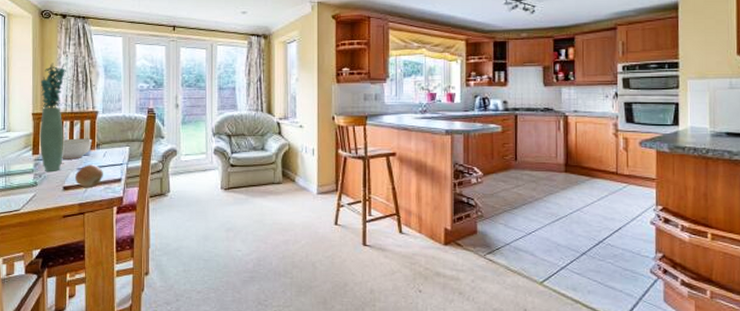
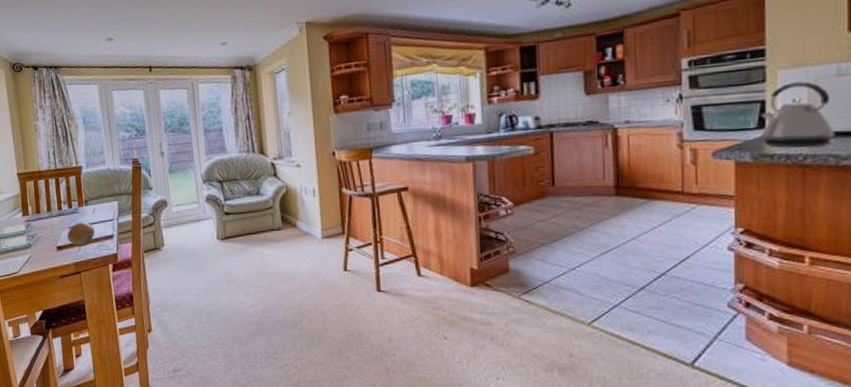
vase: present [39,63,66,172] -> none [21,119,53,233]
bowl: present [62,138,92,160] -> none [51,195,80,219]
kettle: none [675,91,729,143] -> present [760,81,835,148]

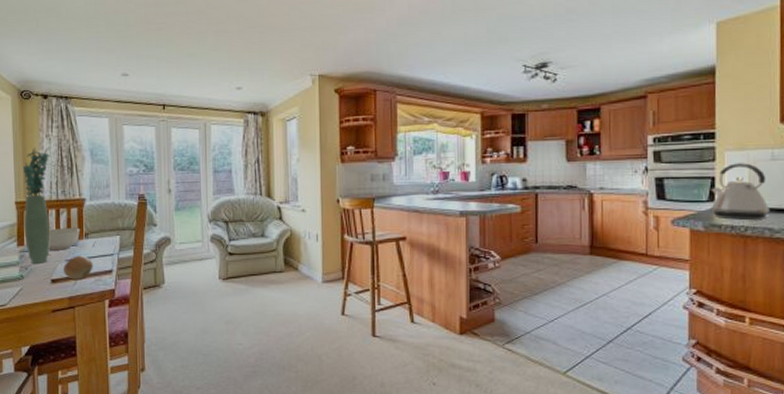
vase: none [21,119,53,233] -> present [22,147,51,265]
bowl: none [51,195,80,219] -> present [48,227,80,251]

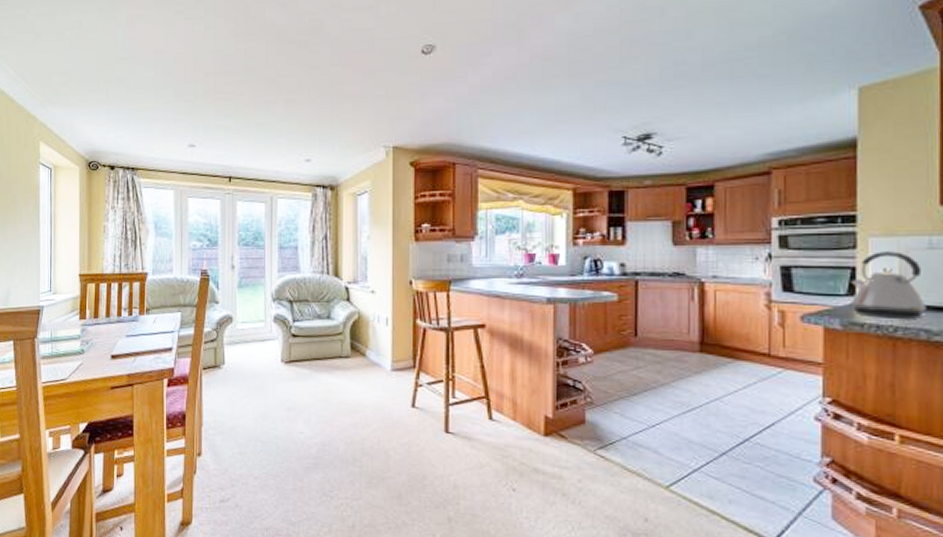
vase: present [22,147,51,265] -> none [86,219,114,339]
bowl: present [48,227,80,251] -> none [110,302,141,326]
fruit: present [62,255,93,279] -> none [123,331,153,356]

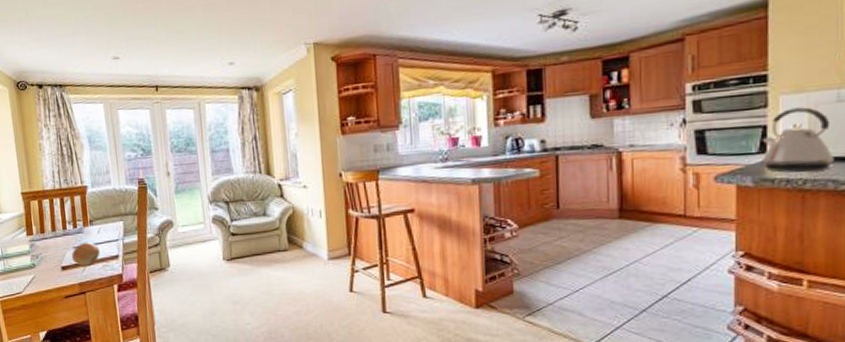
fruit: none [123,331,153,356] -> present [71,242,100,266]

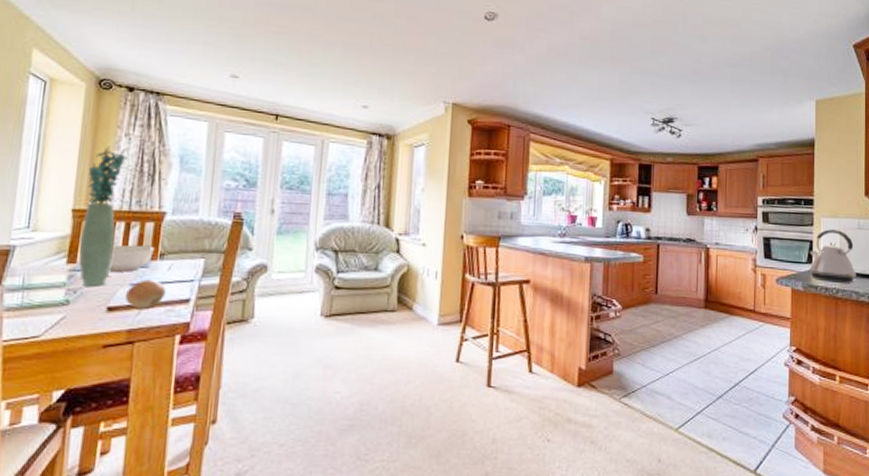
vase: none [25,137,58,253] -> present [78,146,127,288]
bowl: none [55,215,85,239] -> present [109,244,154,272]

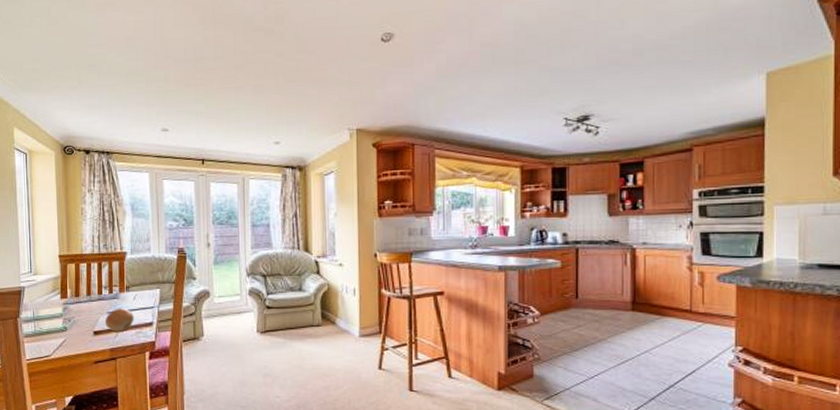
vase: present [78,146,127,288] -> none [65,202,93,317]
bowl: present [109,244,154,272] -> none [91,280,121,303]
kettle: present [809,229,856,283] -> none [758,217,821,276]

